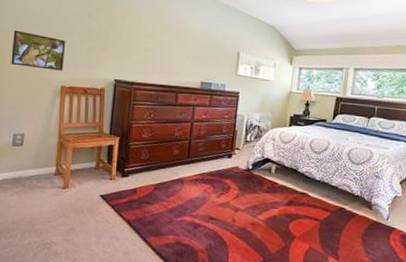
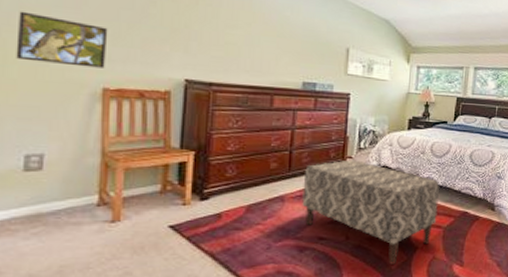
bench: none [197,151,317,250] -> present [302,160,439,265]

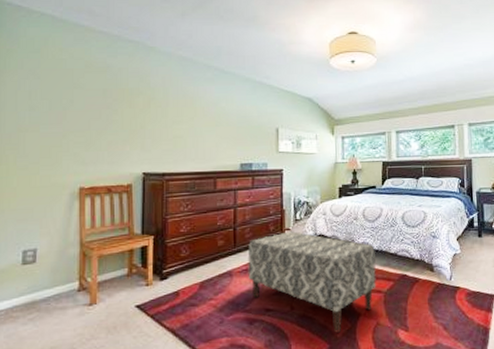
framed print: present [16,11,108,68] -> none [15,131,82,172]

